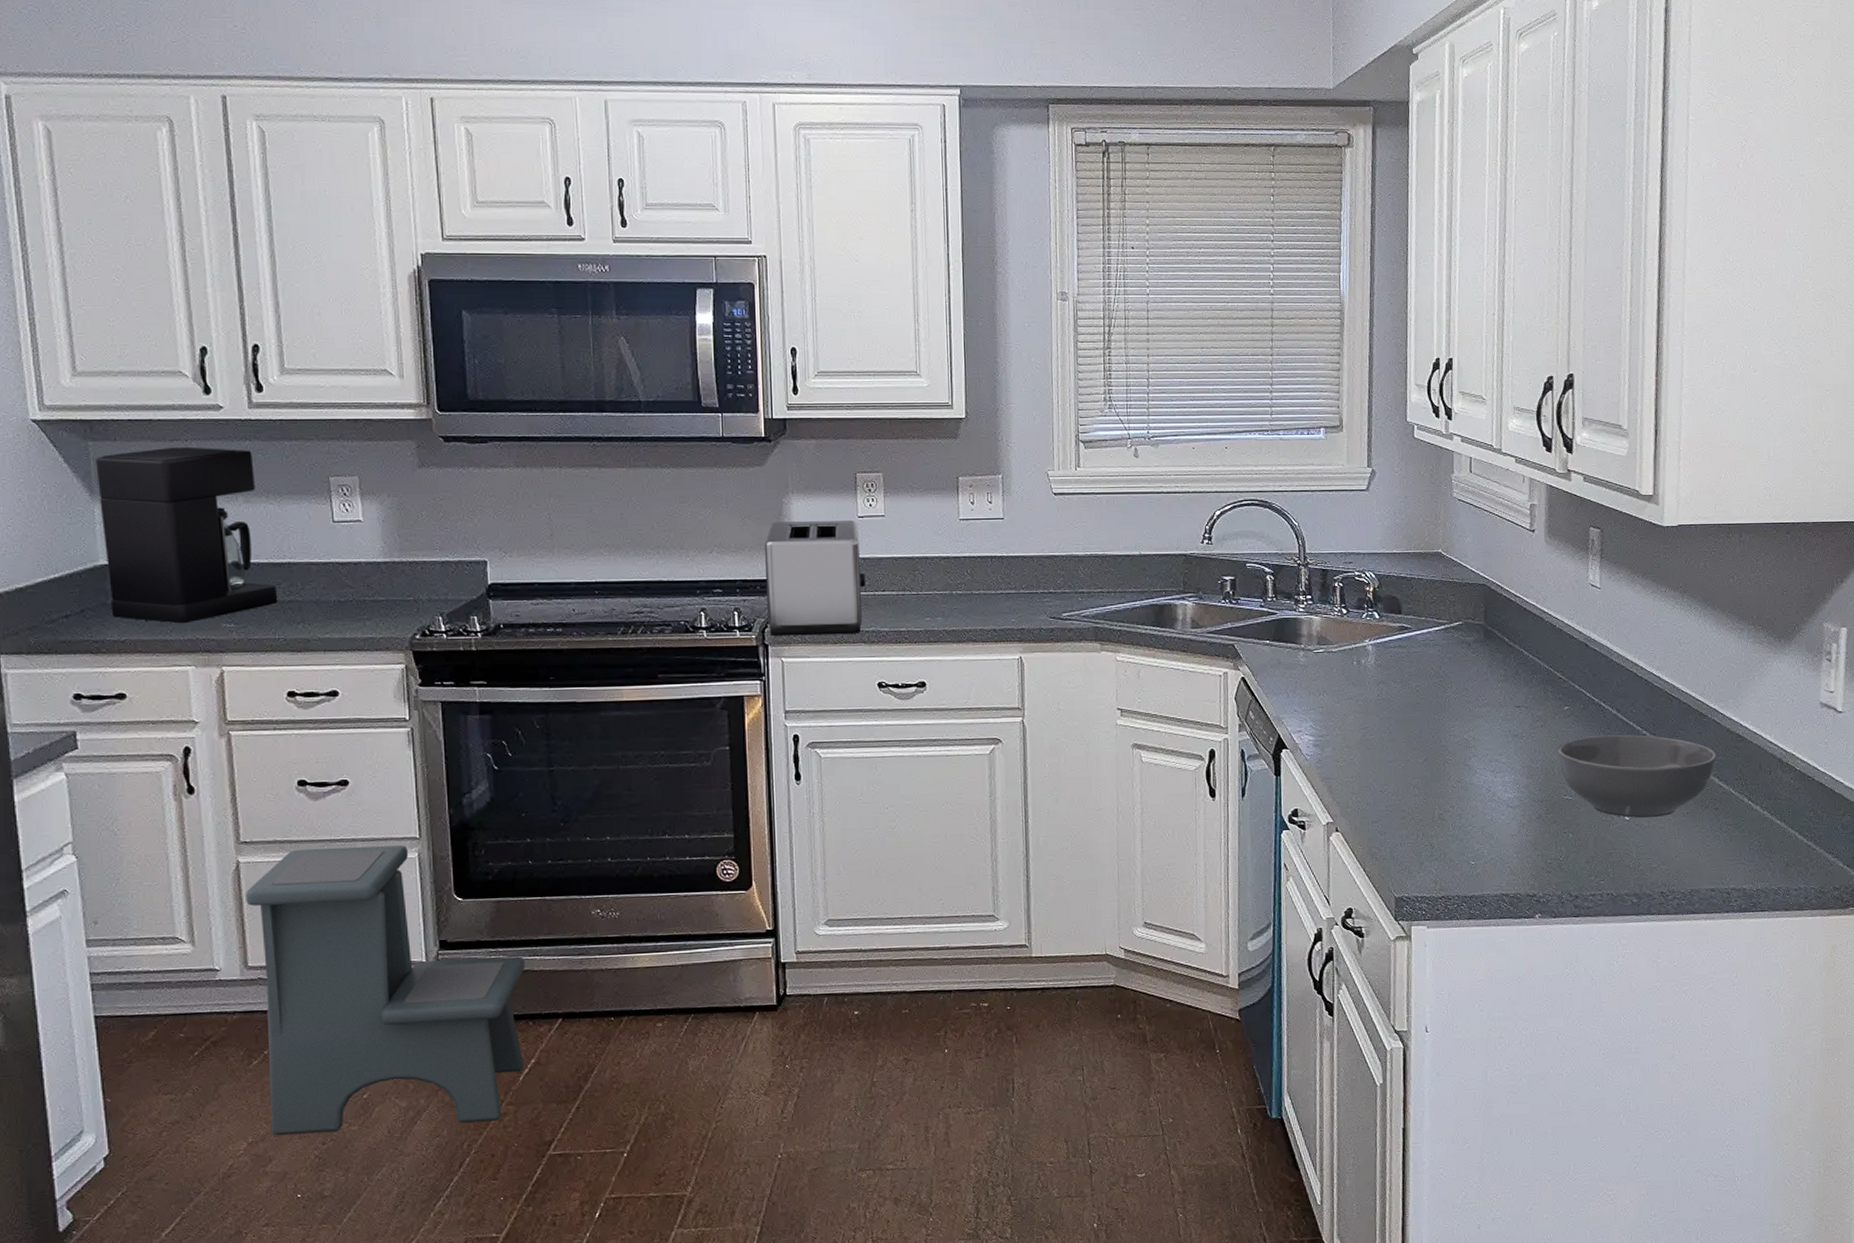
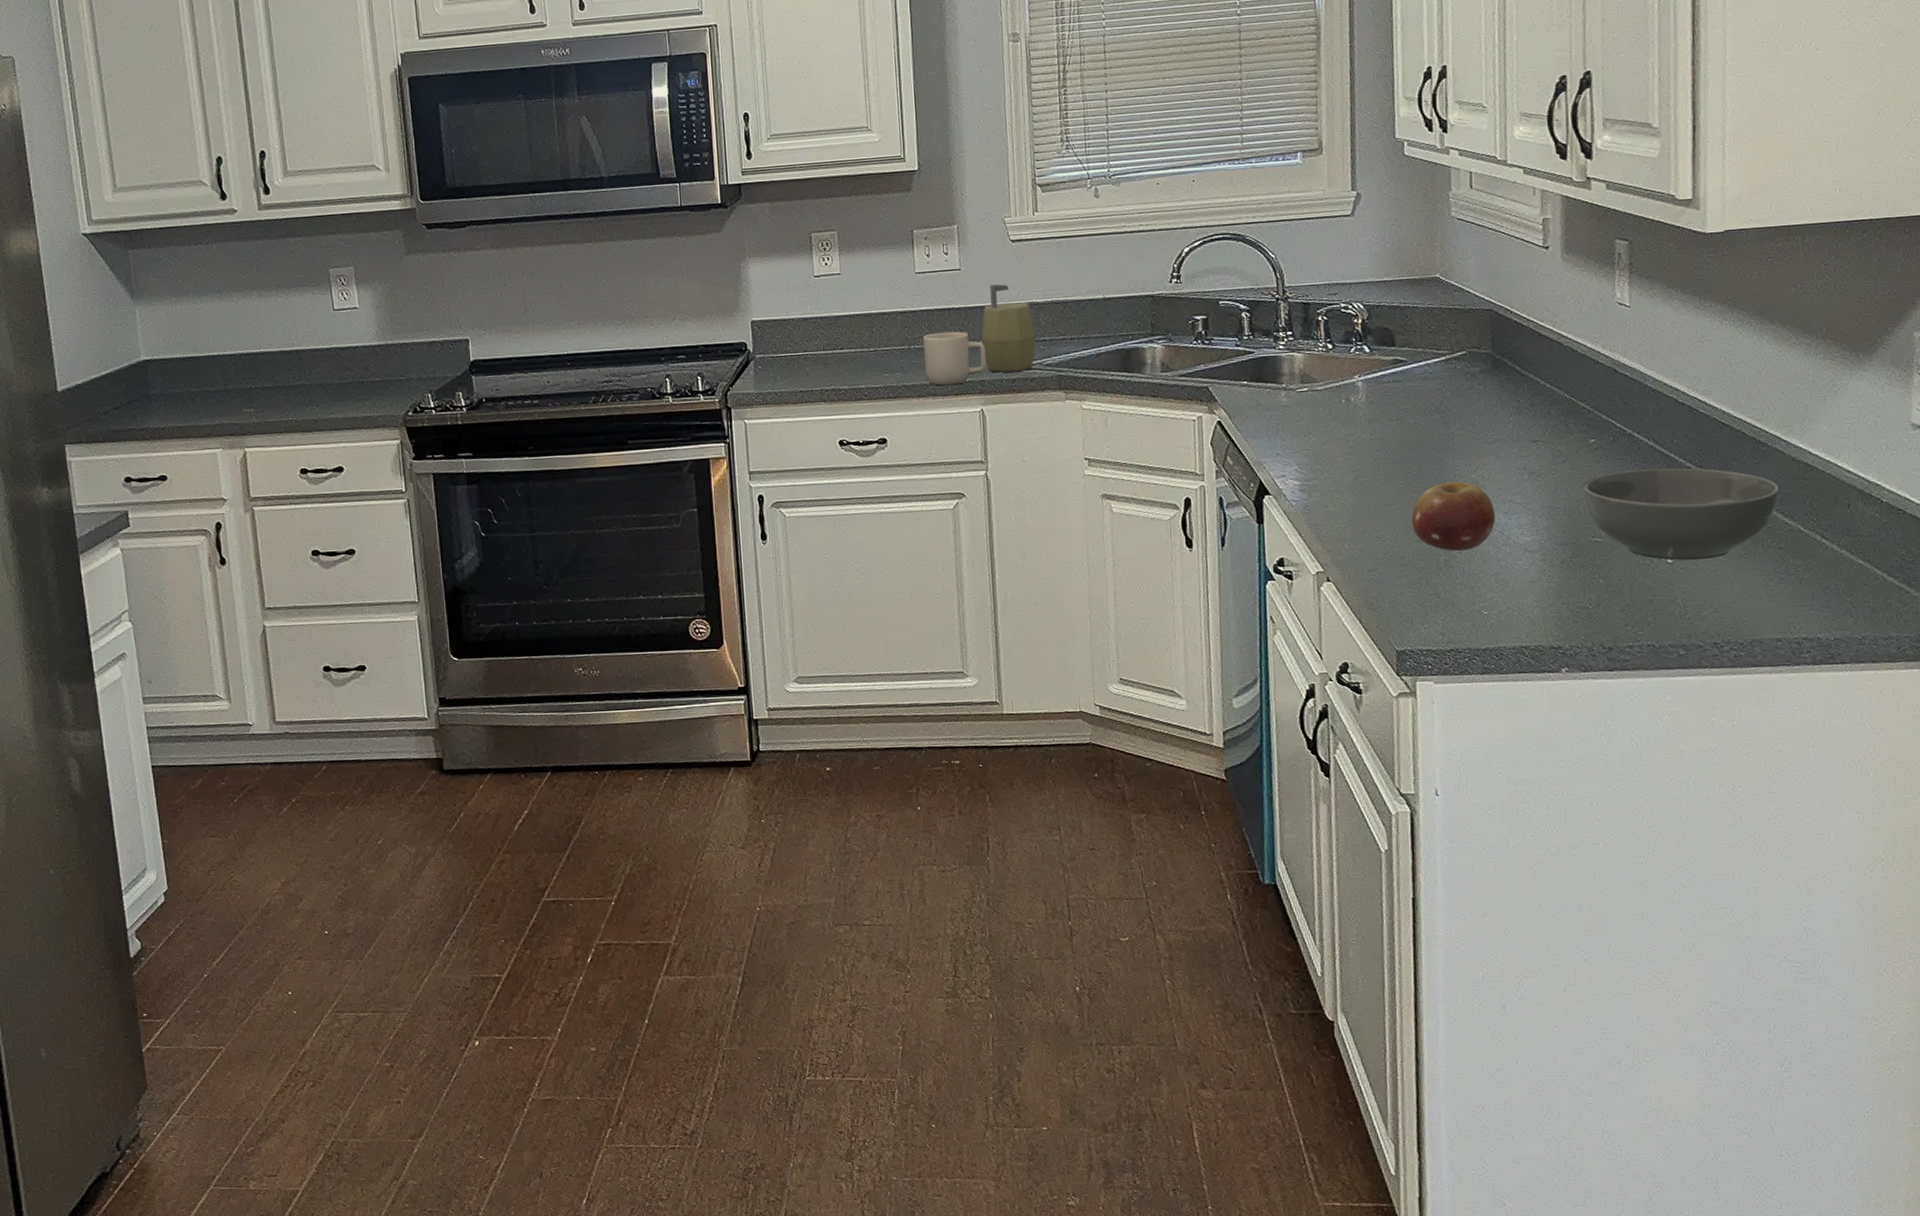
coffee maker: present [95,446,278,624] -> none [135,248,289,411]
step stool: present [245,845,526,1136] -> none [271,609,518,877]
toaster: present [764,521,867,637] -> none [724,280,825,399]
mug: none [964,579,1026,632] -> present [922,331,987,386]
soap dispenser: none [1021,534,1074,622] -> present [981,283,1036,373]
fruit: none [1411,742,1484,806] -> present [1411,482,1496,551]

